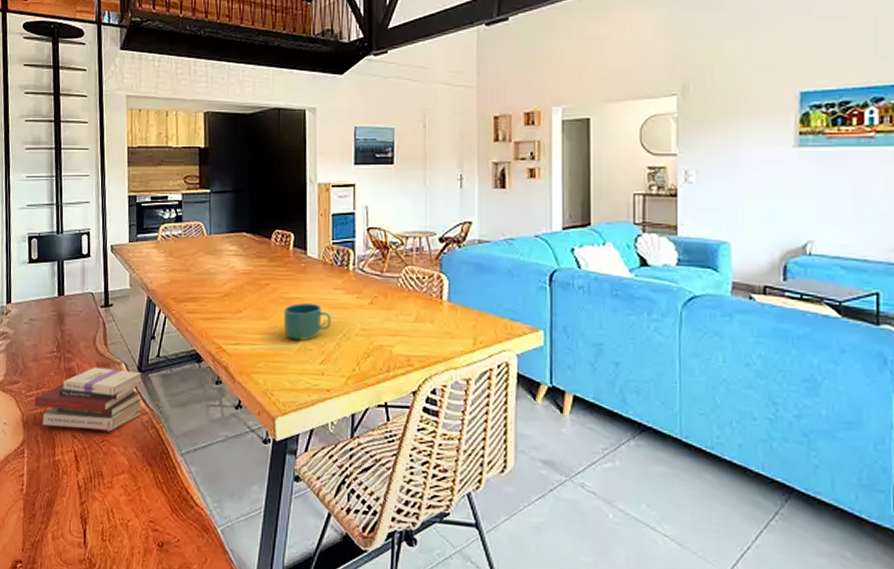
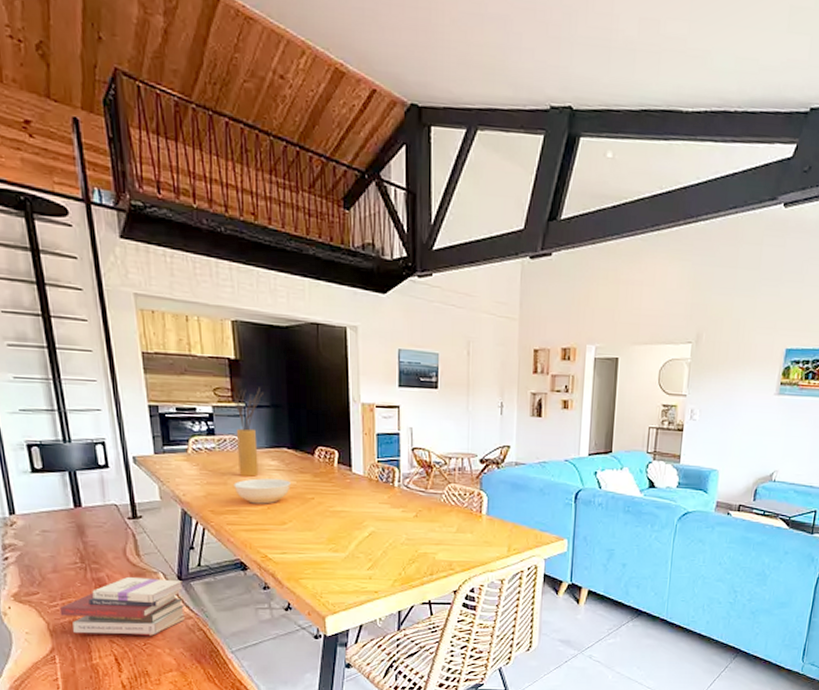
bowl: none [195,264,249,291] -> present [233,478,292,504]
vase: none [200,173,227,264] -> present [232,387,263,478]
cup: present [283,303,331,341] -> none [329,516,377,549]

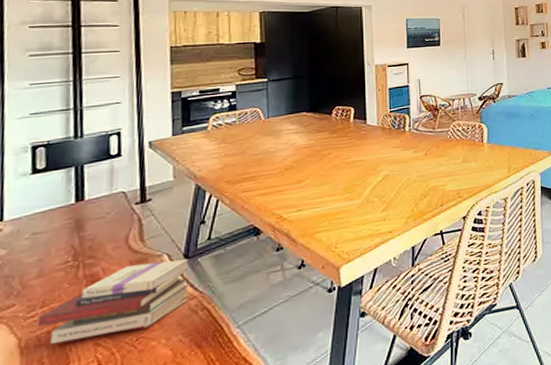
vase: present [232,387,263,478] -> none [256,63,286,145]
bowl: present [233,478,292,504] -> none [252,140,310,168]

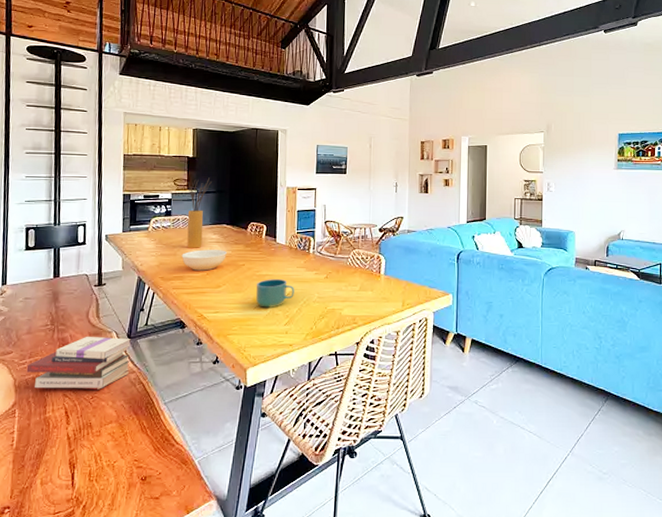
bowl: none [252,140,310,168] -> present [181,249,228,271]
vase: none [256,63,286,145] -> present [187,177,212,249]
cup: none [345,163,391,197] -> present [255,279,294,308]

